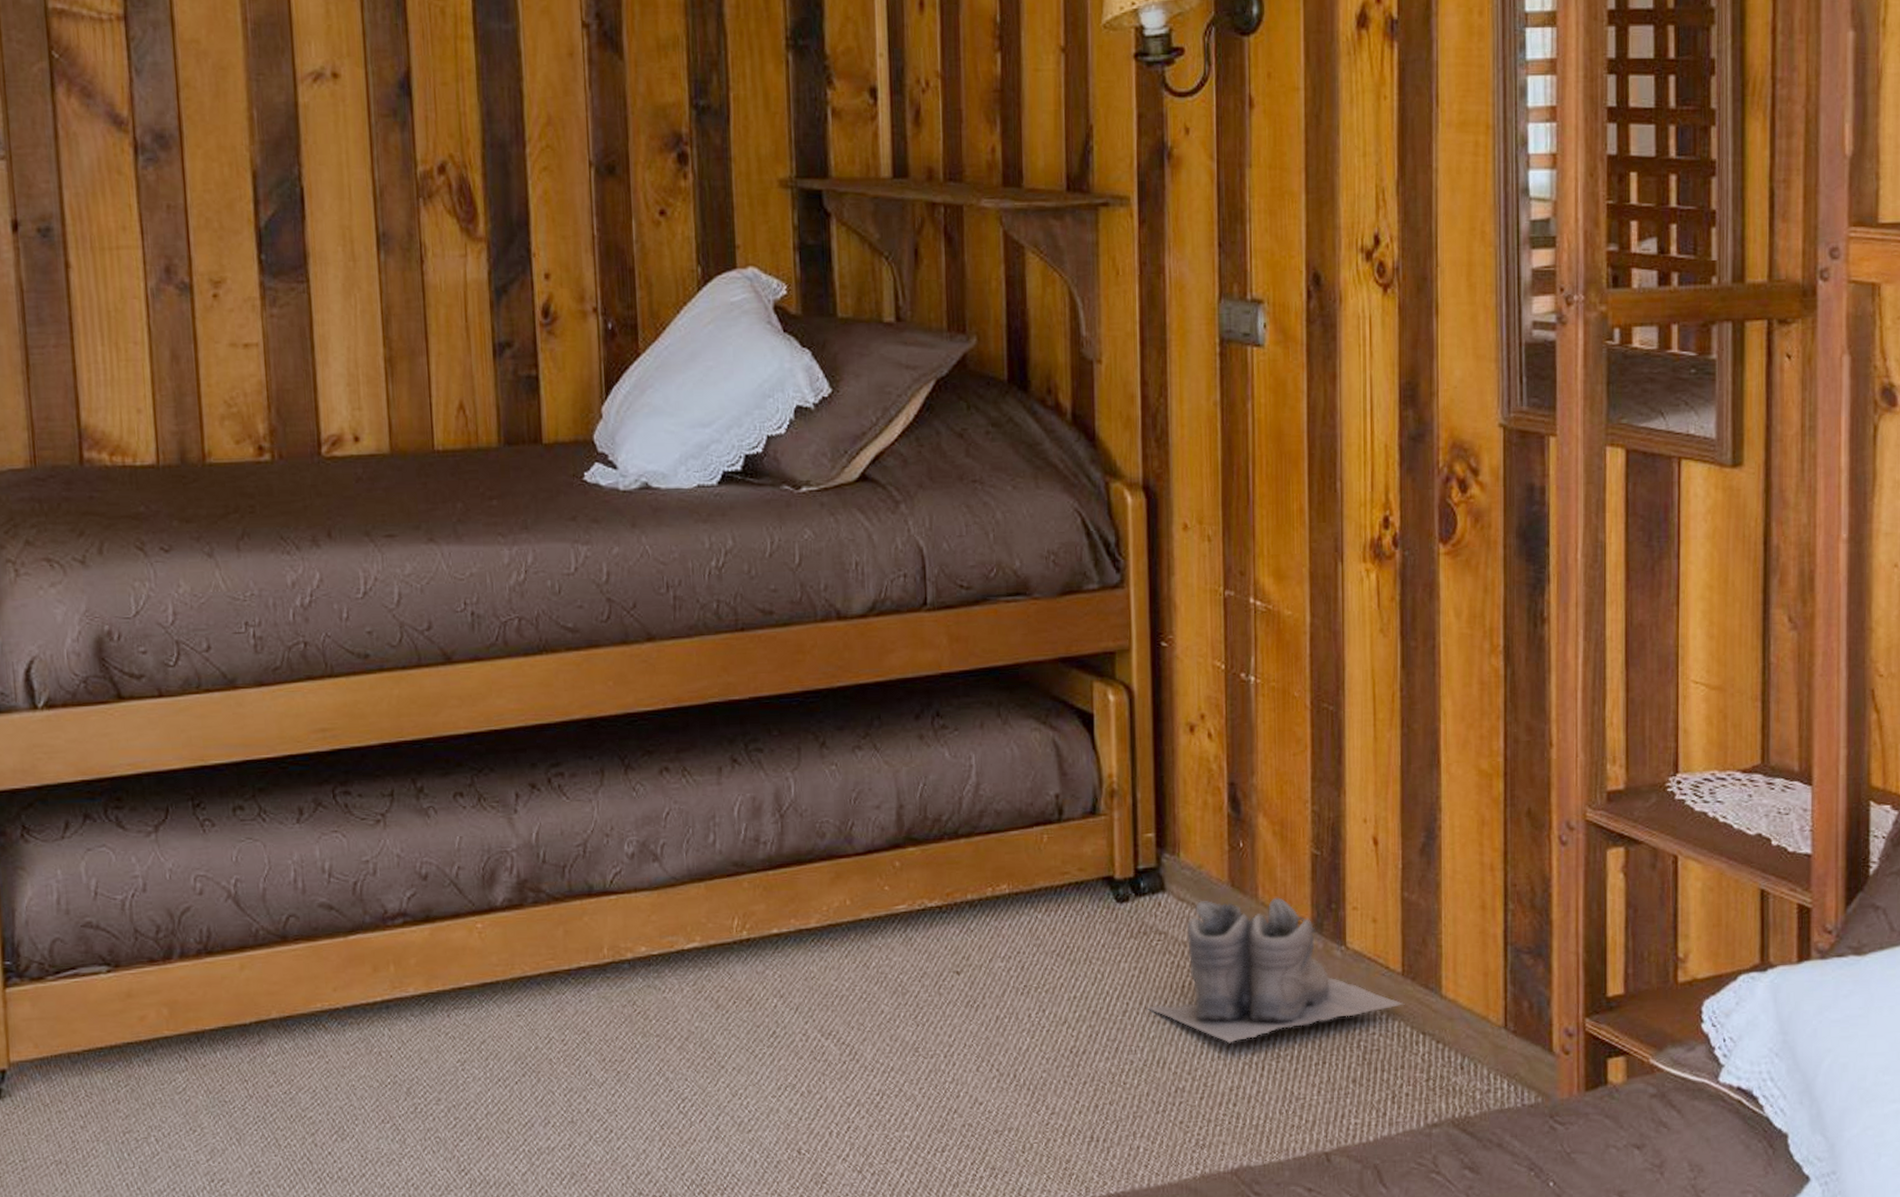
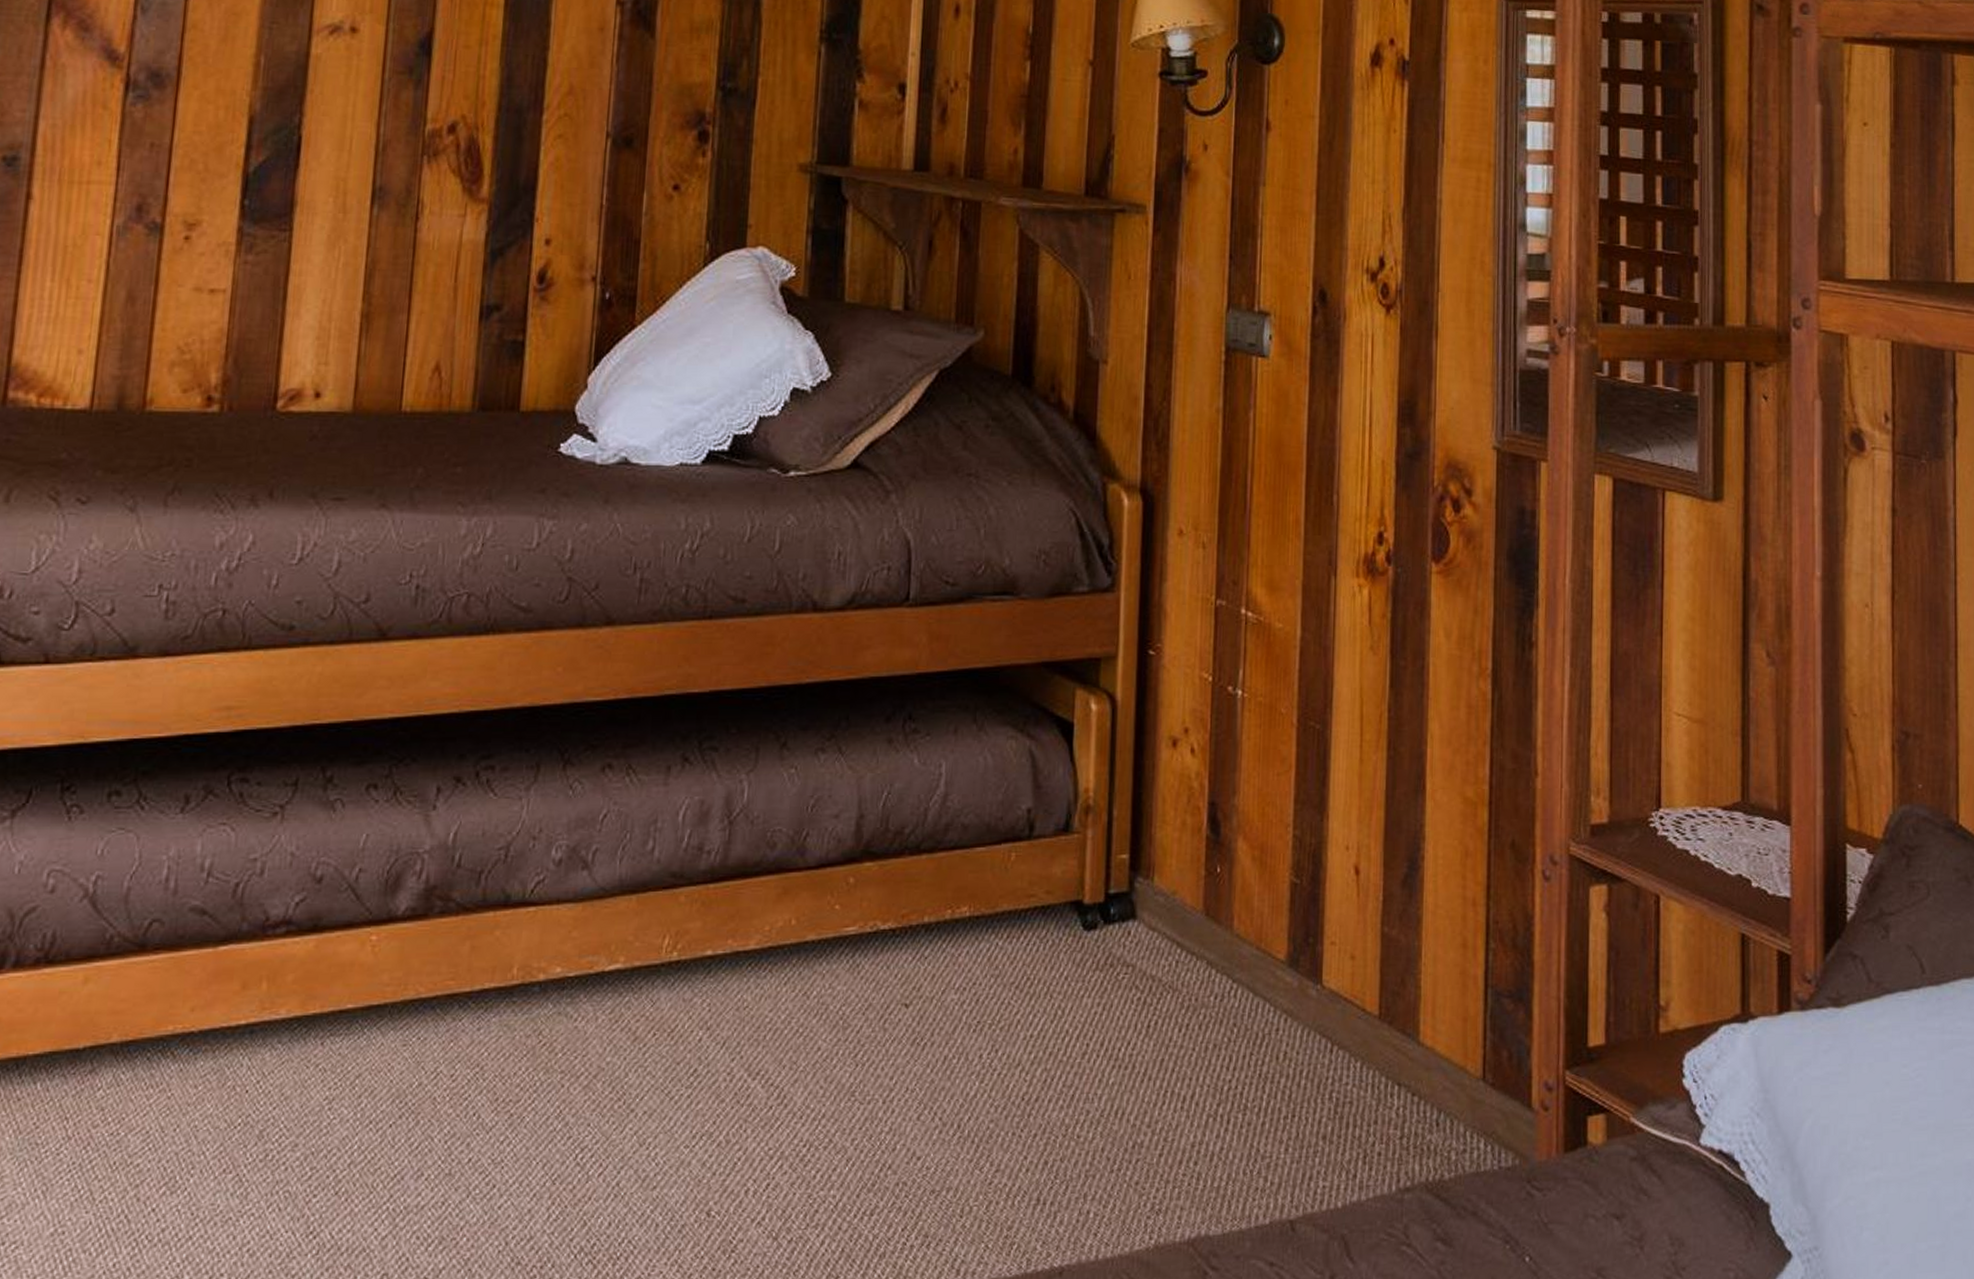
boots: present [1146,897,1405,1044] -> none [1107,929,1381,1092]

